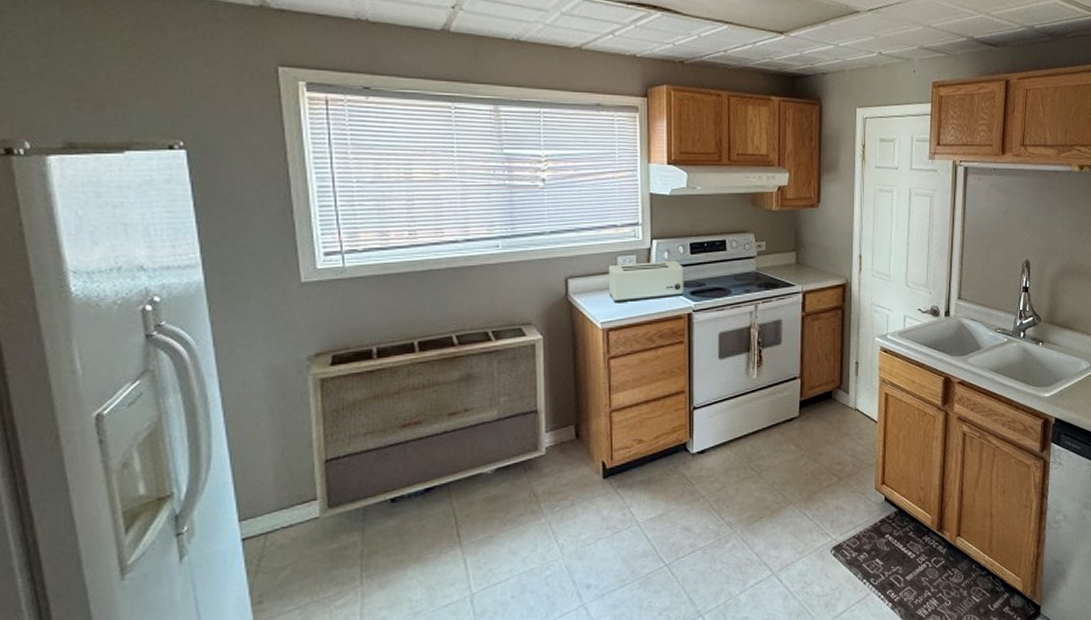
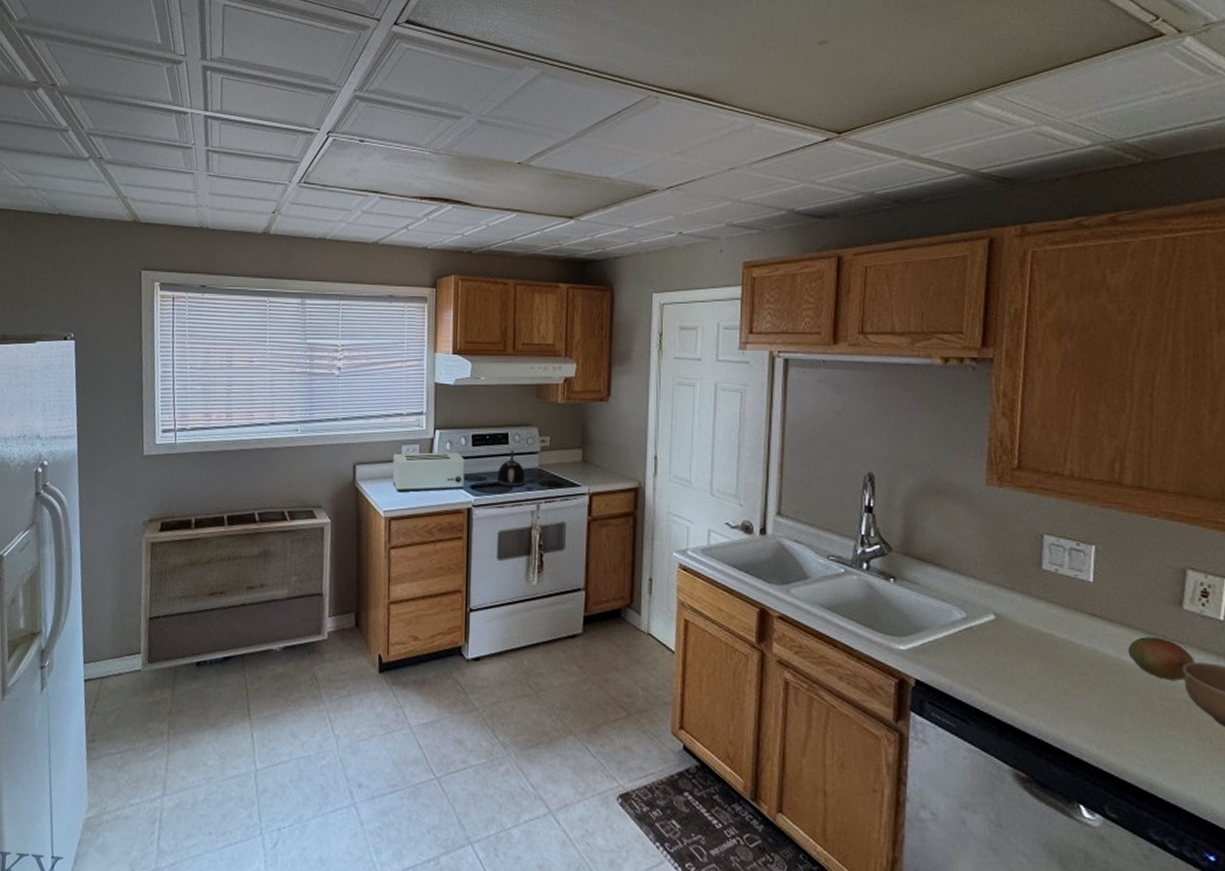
kettle: none [715,255,744,292] -> present [496,449,526,488]

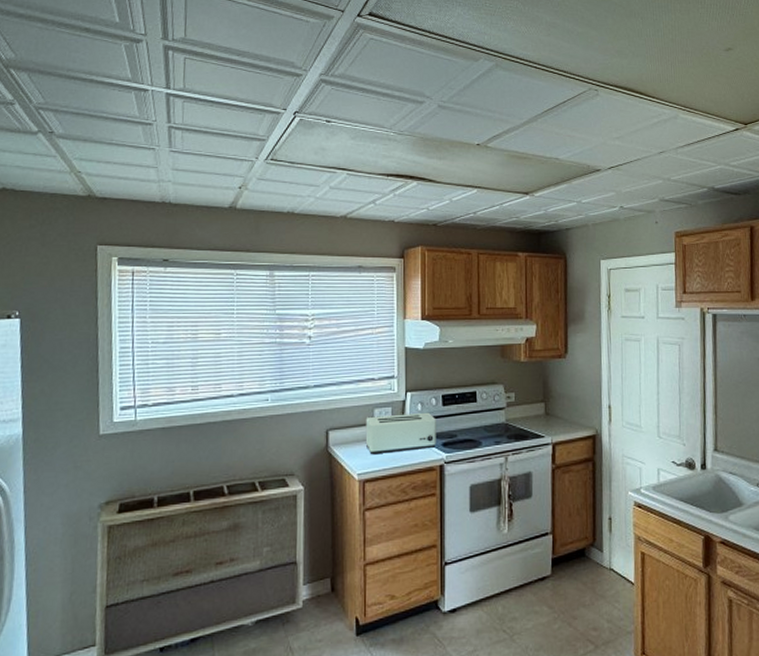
kettle: present [496,449,526,488] -> none [466,407,494,443]

